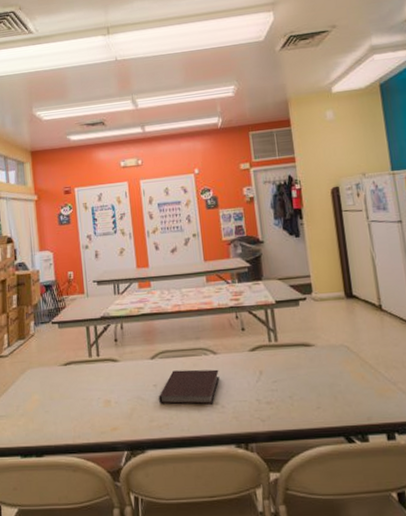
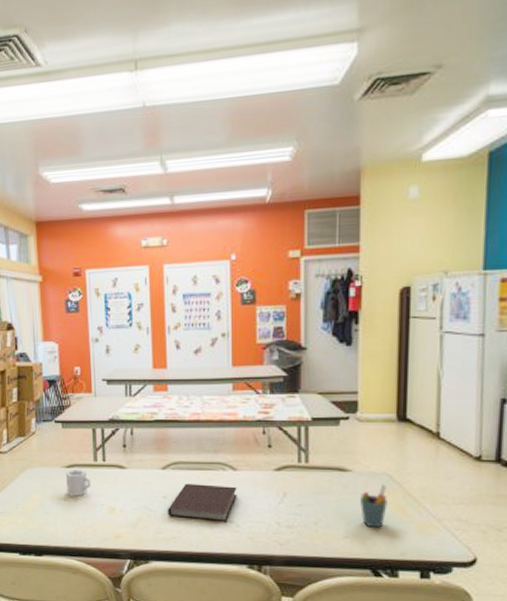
cup: none [64,366,87,393] -> present [66,470,91,497]
pen holder: none [325,355,350,397] -> present [359,484,388,528]

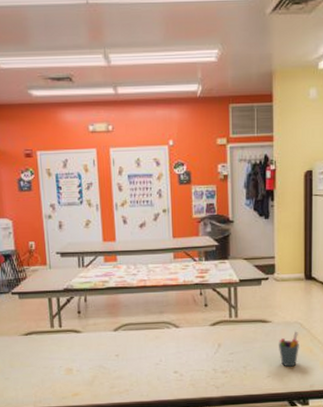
cup: present [66,470,91,497] -> none [24,336,49,362]
notebook: present [168,483,237,522] -> none [120,341,180,374]

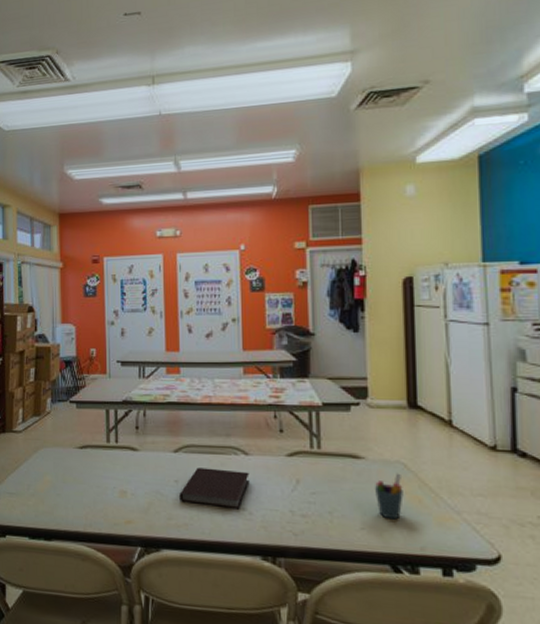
notebook: none [120,341,180,374] -> present [180,467,250,510]

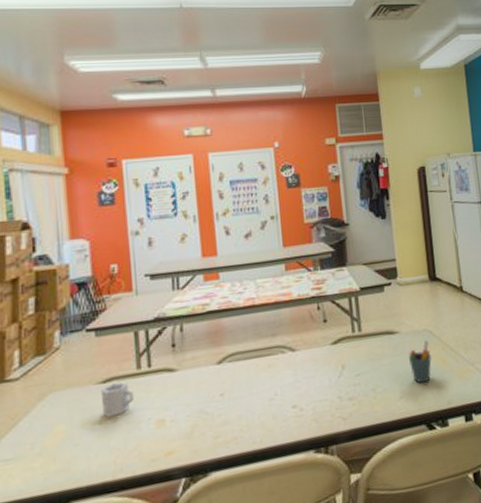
cup: none [79,451,103,479] -> present [101,382,134,418]
notebook: present [180,467,250,510] -> none [226,368,298,416]

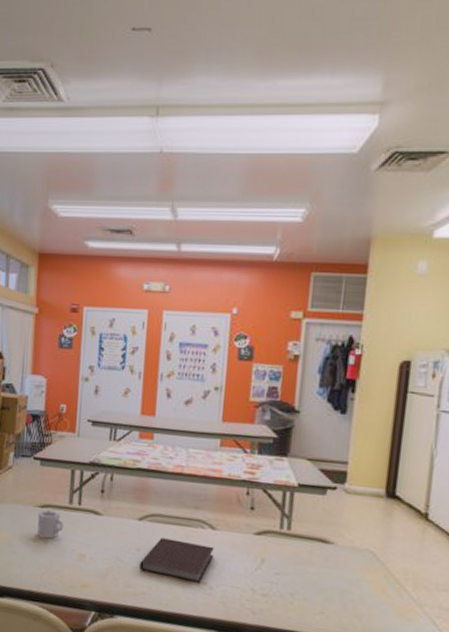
notebook: none [226,368,298,416] -> present [139,538,214,584]
pen holder: present [408,340,432,384] -> none [339,561,369,607]

